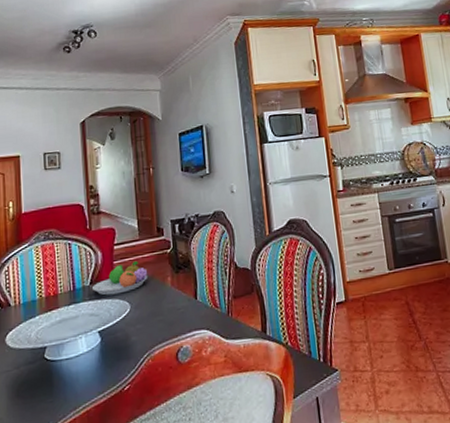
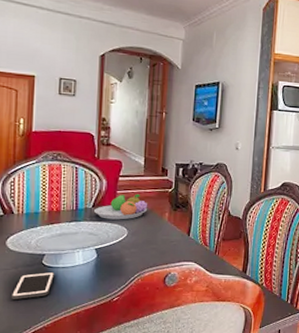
cell phone: none [15,365,59,406] -> present [11,271,55,299]

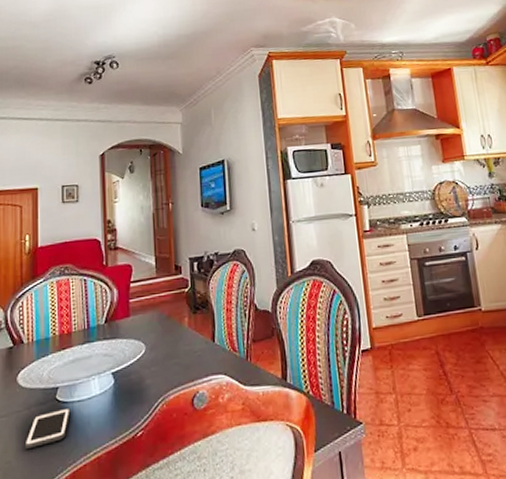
fruit bowl: present [93,193,148,220] -> none [106,299,165,335]

